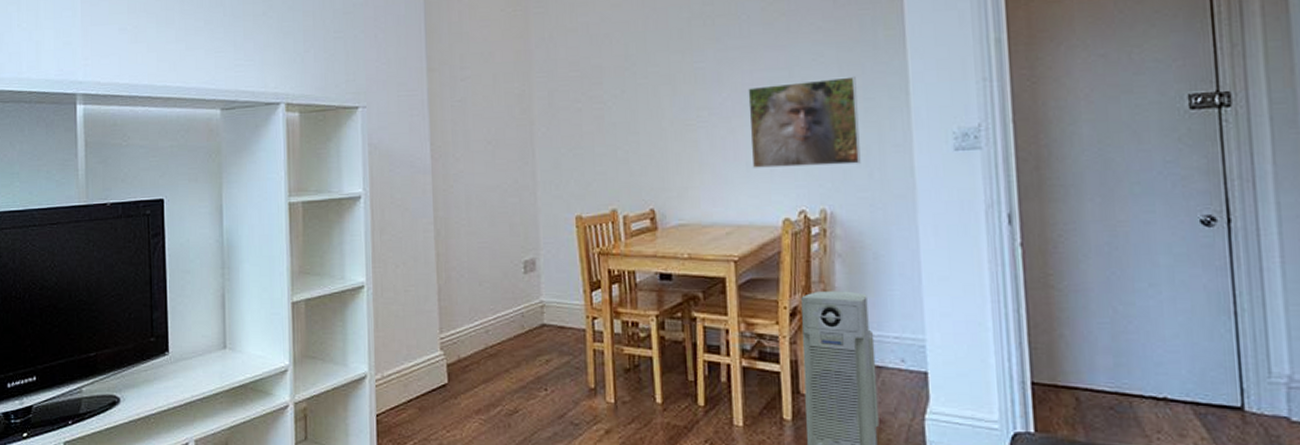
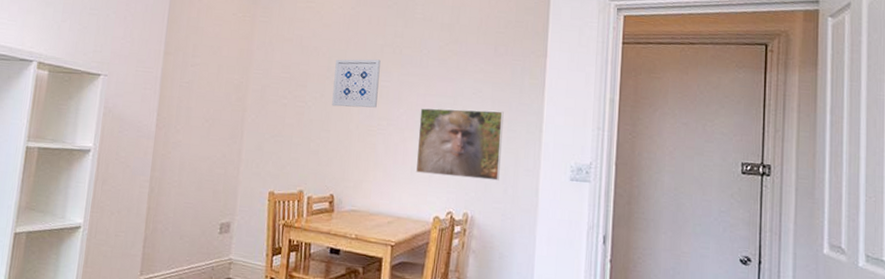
wall art: none [634,36,692,102] -> present [332,59,381,108]

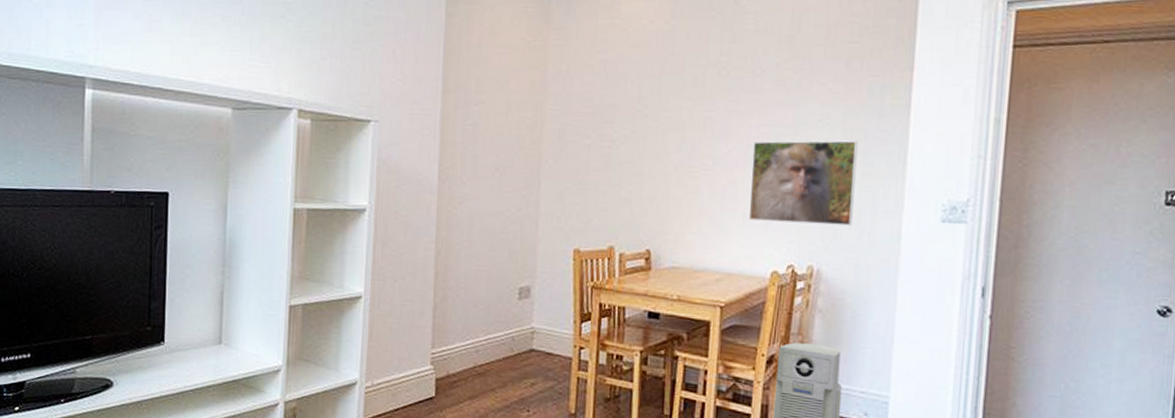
wall art: present [332,59,381,108] -> none [645,84,703,145]

